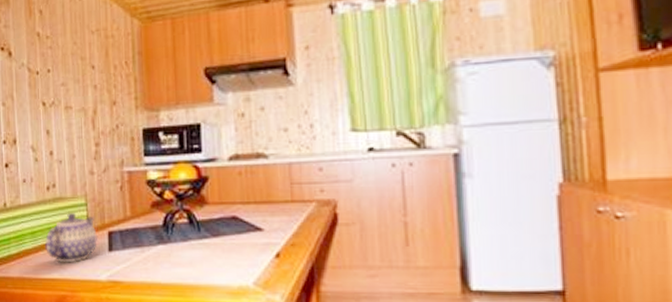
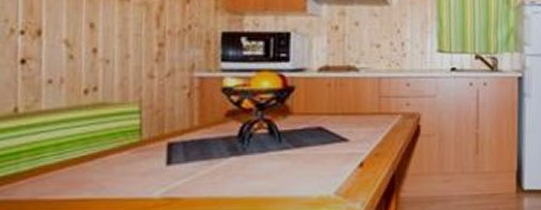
teapot: present [45,213,97,263] -> none [76,122,152,180]

